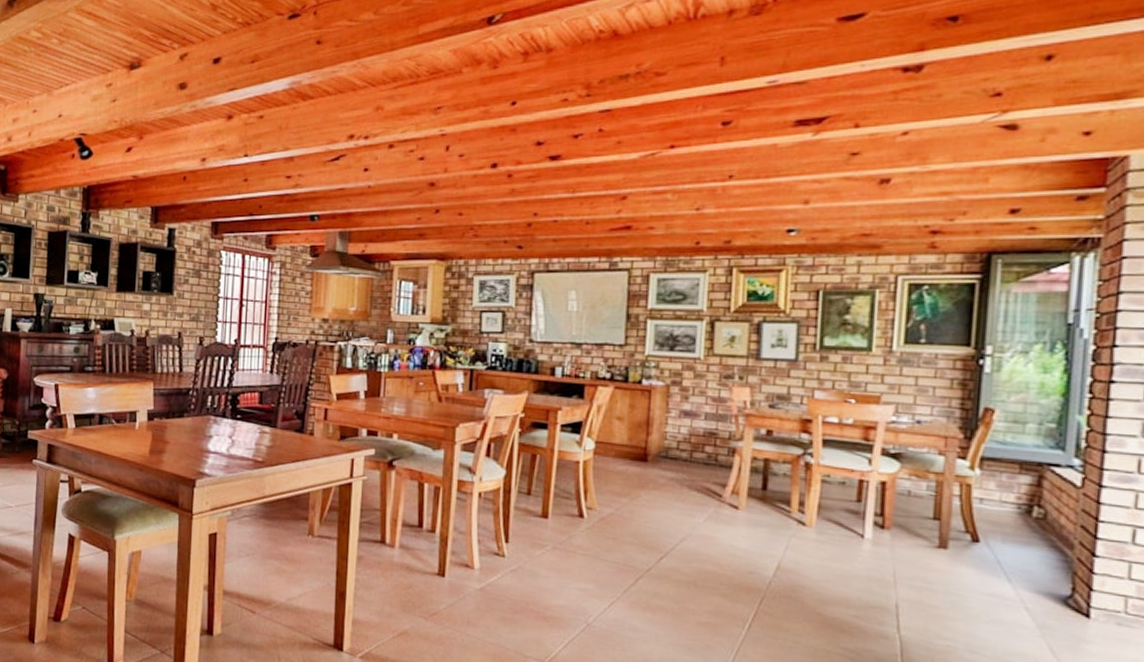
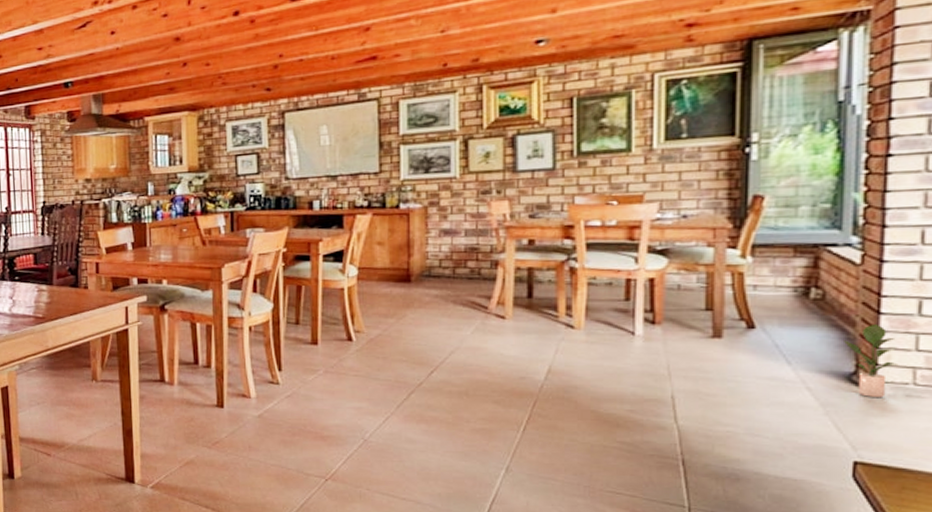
potted plant: none [1062,548,1112,625] -> present [844,323,899,398]

